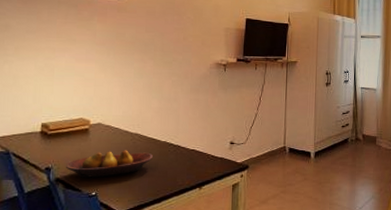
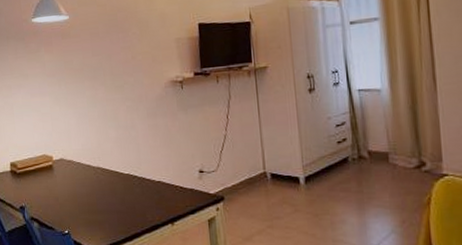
fruit bowl: present [65,150,153,178] -> none [37,185,118,216]

